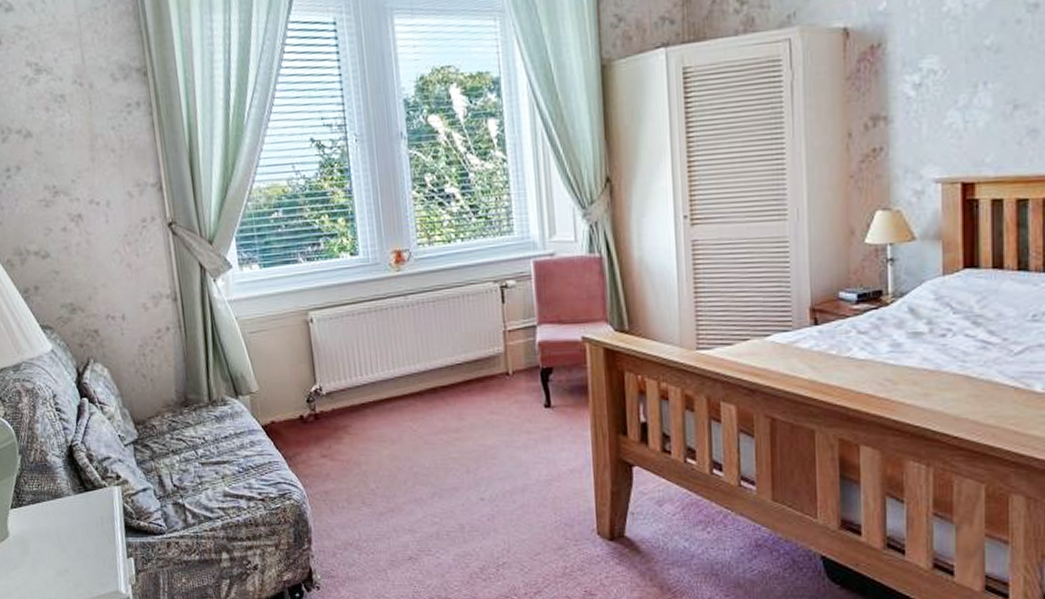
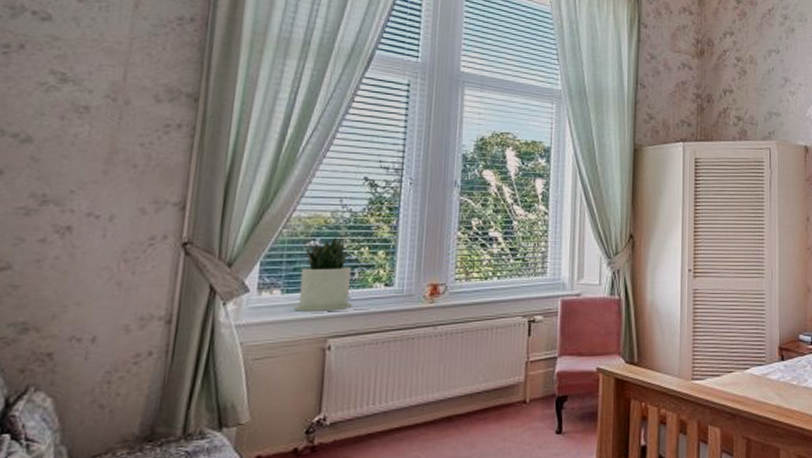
planter: none [266,207,325,287] -> present [293,237,354,313]

